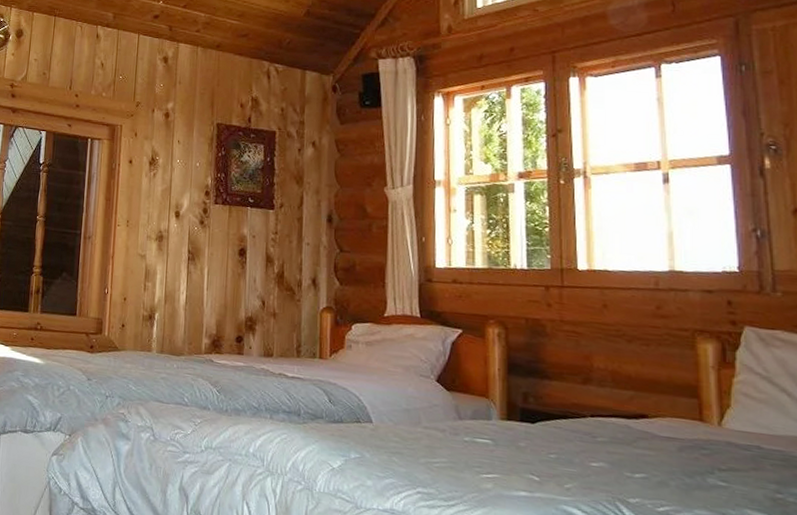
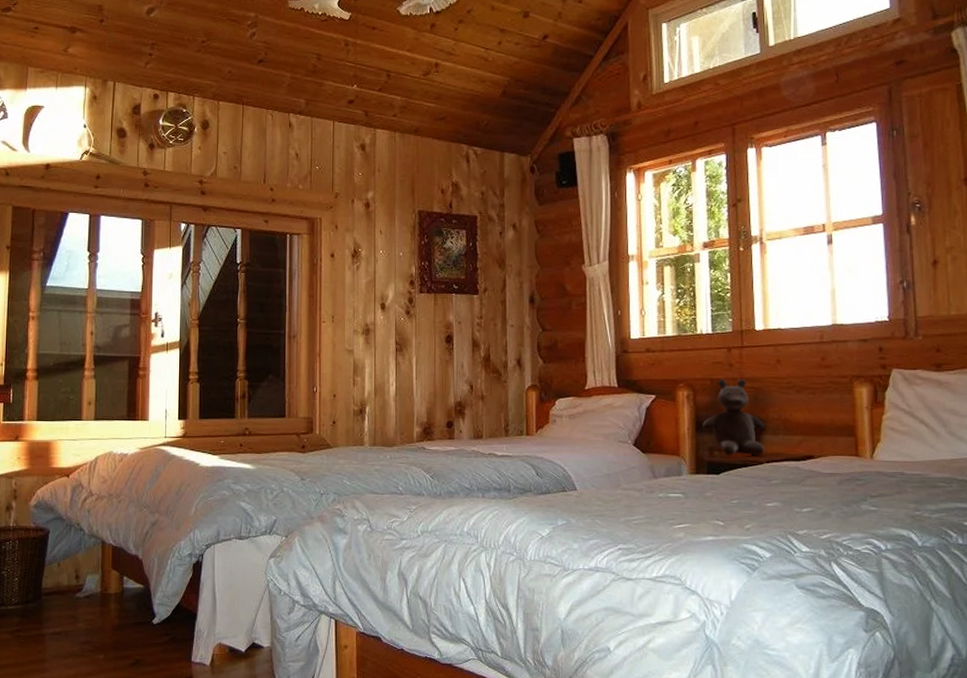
teddy bear: none [516,319,589,408] -> present [703,379,765,456]

